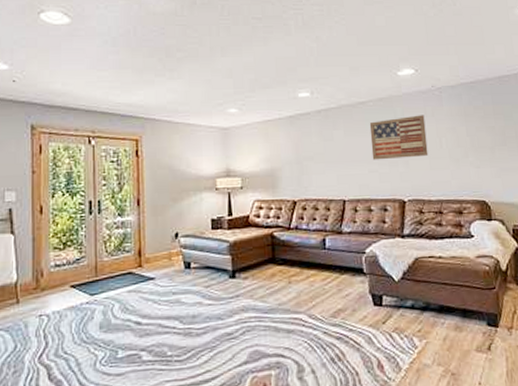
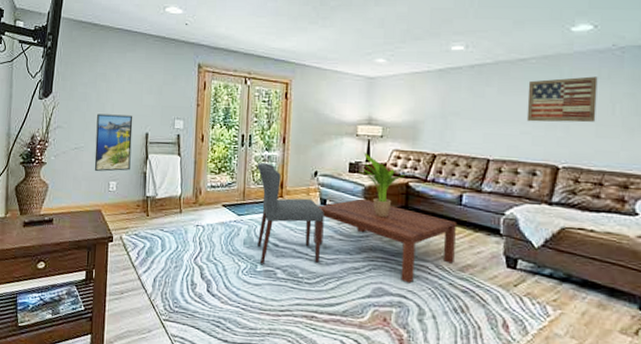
chair: none [109,229,190,349] -> present [257,162,324,264]
coffee table: none [180,256,326,340] -> present [313,198,456,283]
potted plant: none [221,206,270,274] -> present [358,152,407,218]

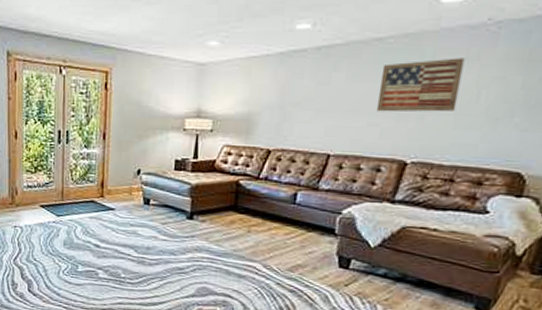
chair: present [257,162,324,264] -> none [75,160,148,265]
coffee table: present [313,198,456,283] -> none [136,198,288,283]
potted plant: present [358,152,407,218] -> none [185,148,238,218]

